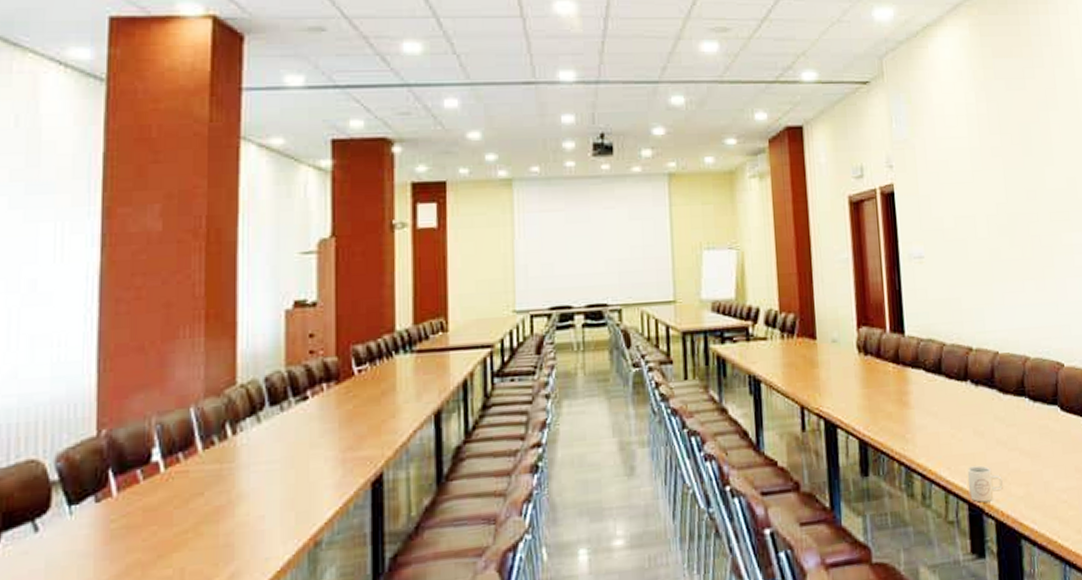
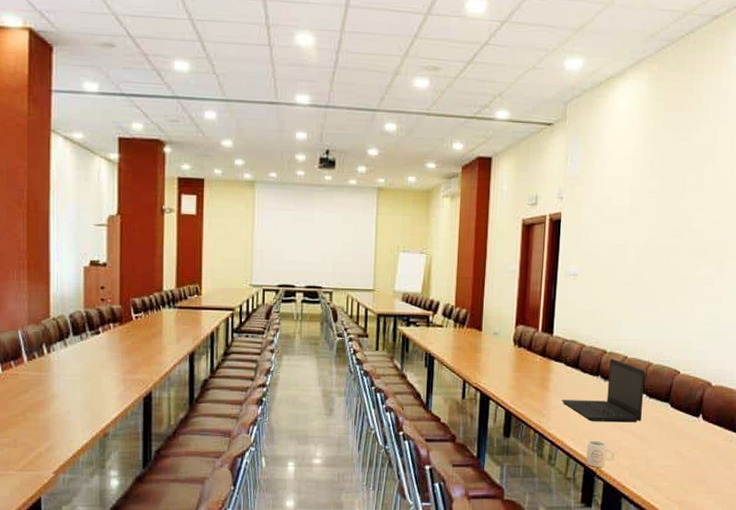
laptop: none [927,356,1028,441] -> present [561,358,646,422]

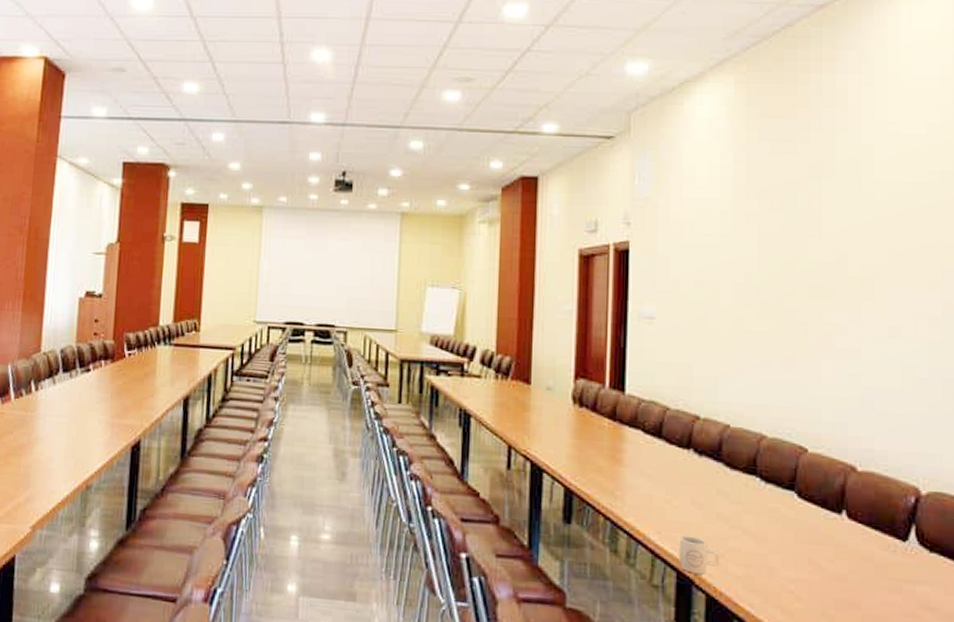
laptop: present [561,358,646,422] -> none [640,427,757,515]

